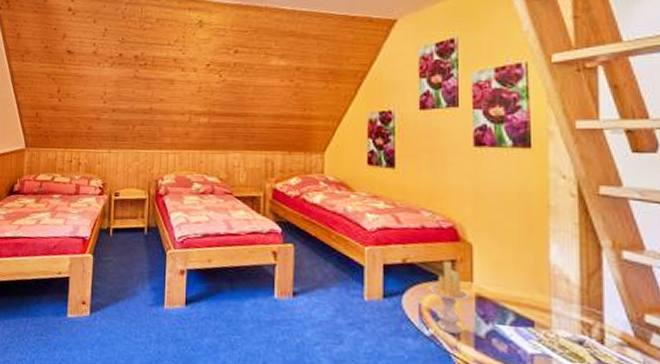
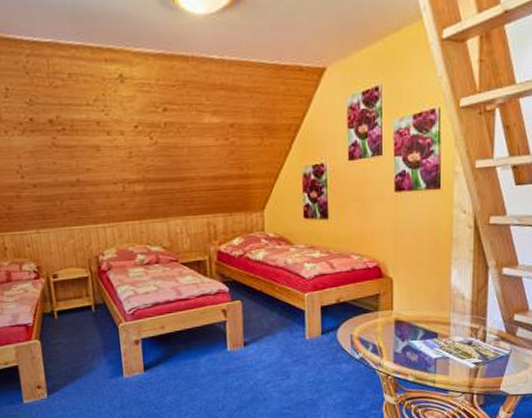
candle: present [429,261,469,334] -> none [358,295,390,354]

